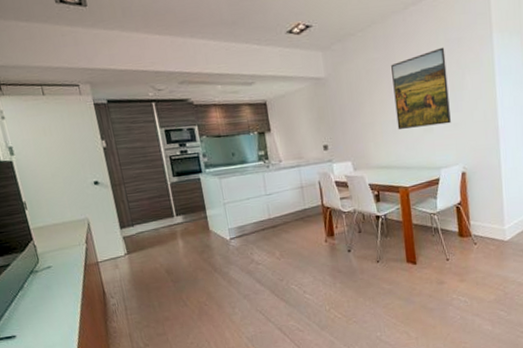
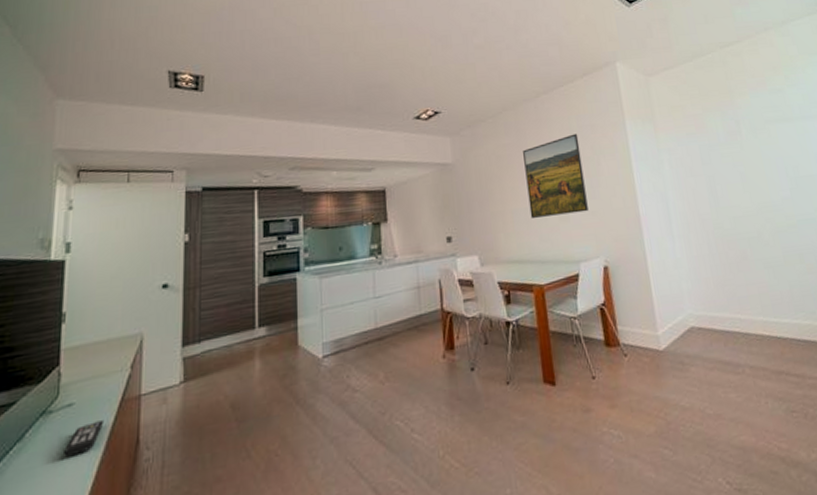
remote control: none [54,278,77,301] -> present [64,420,105,458]

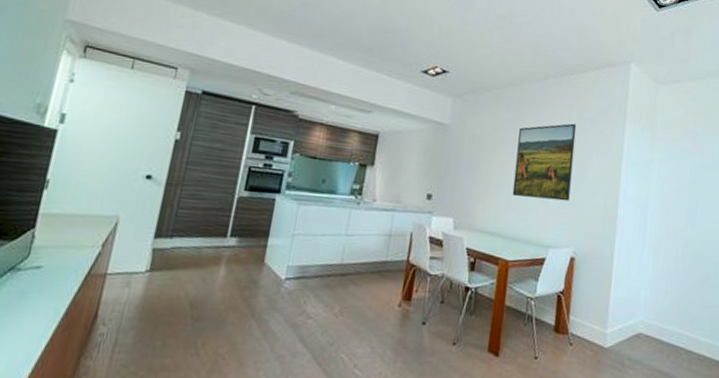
remote control: present [64,420,105,458] -> none [25,288,68,315]

